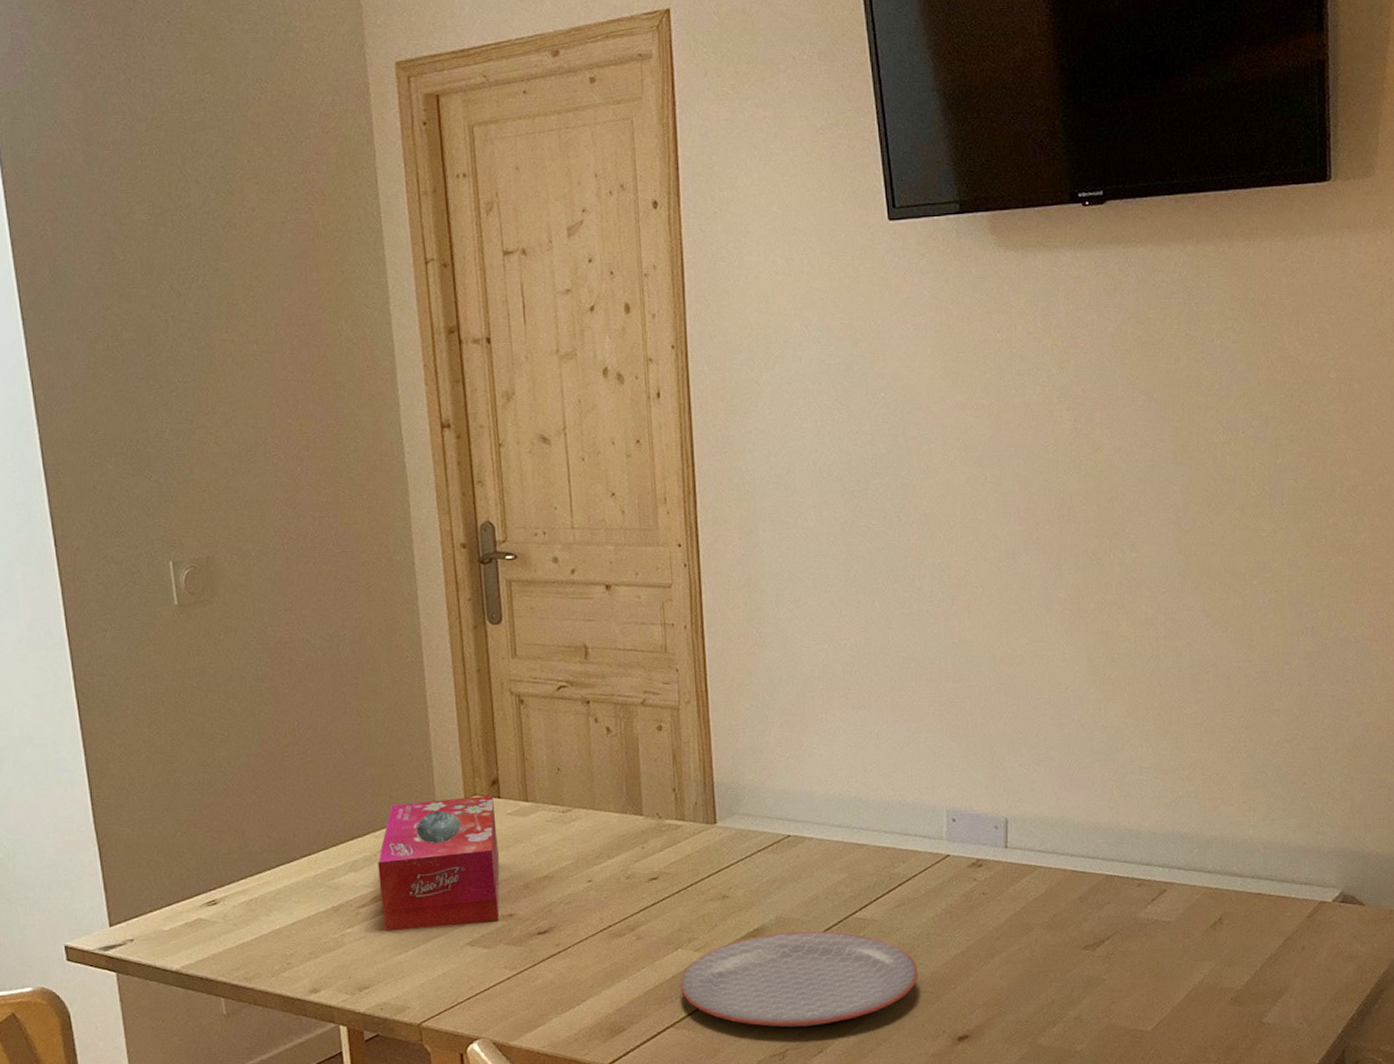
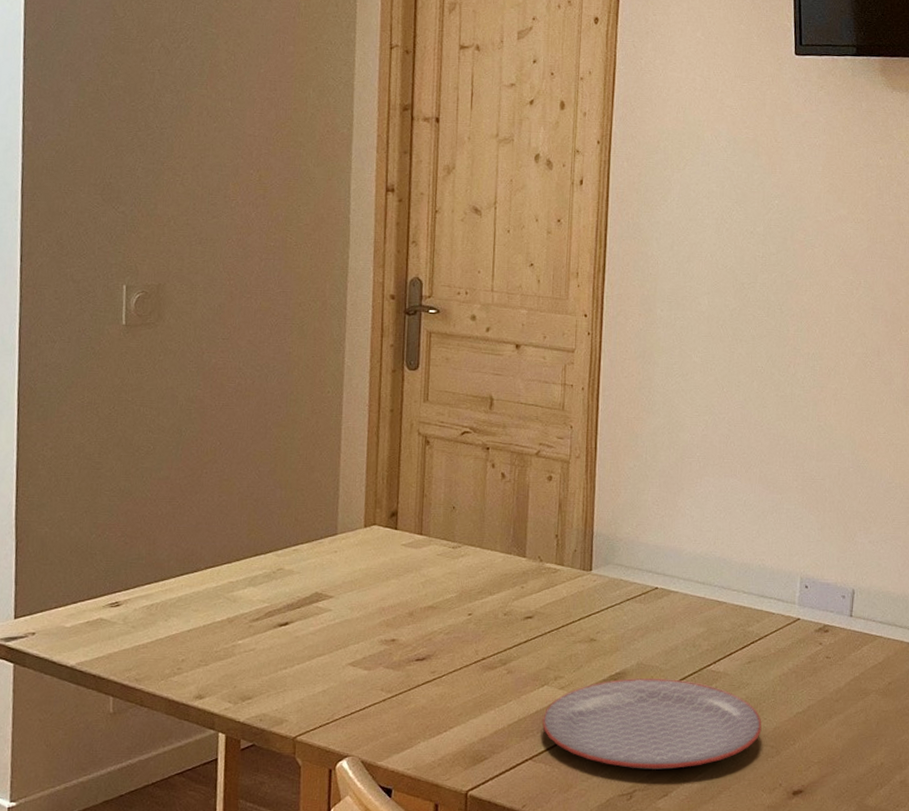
tissue box: present [377,795,500,932] -> none [273,526,391,646]

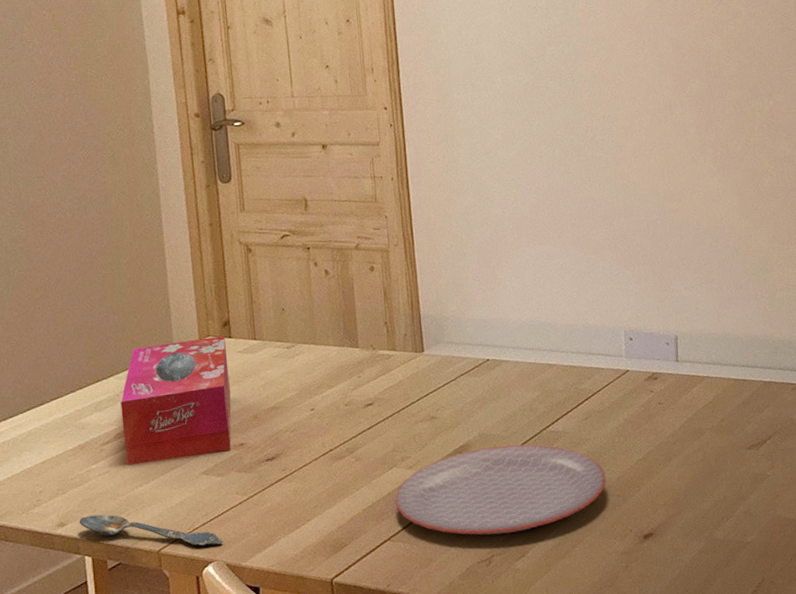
spoon: none [217,691,362,740] -> present [79,514,223,546]
tissue box: none [273,526,391,646] -> present [120,336,231,466]

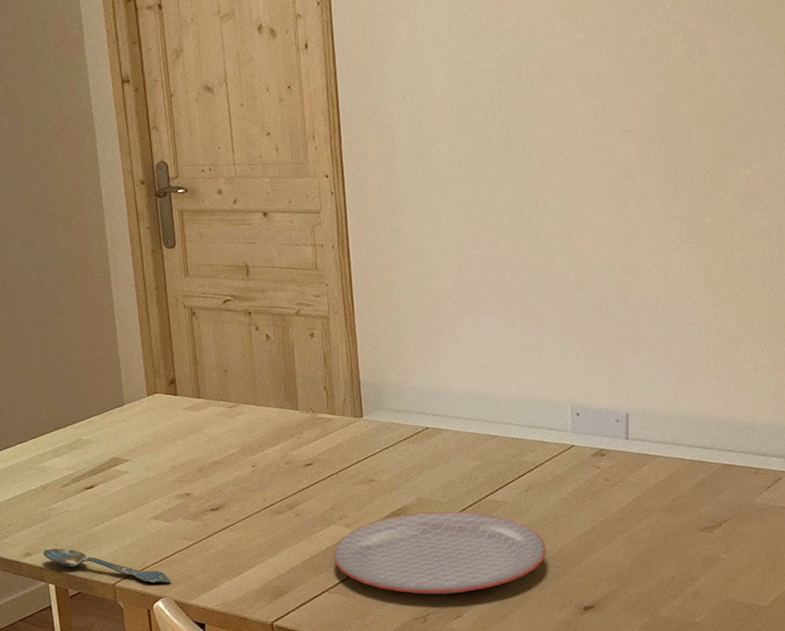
tissue box: present [120,336,231,466] -> none [77,393,178,507]

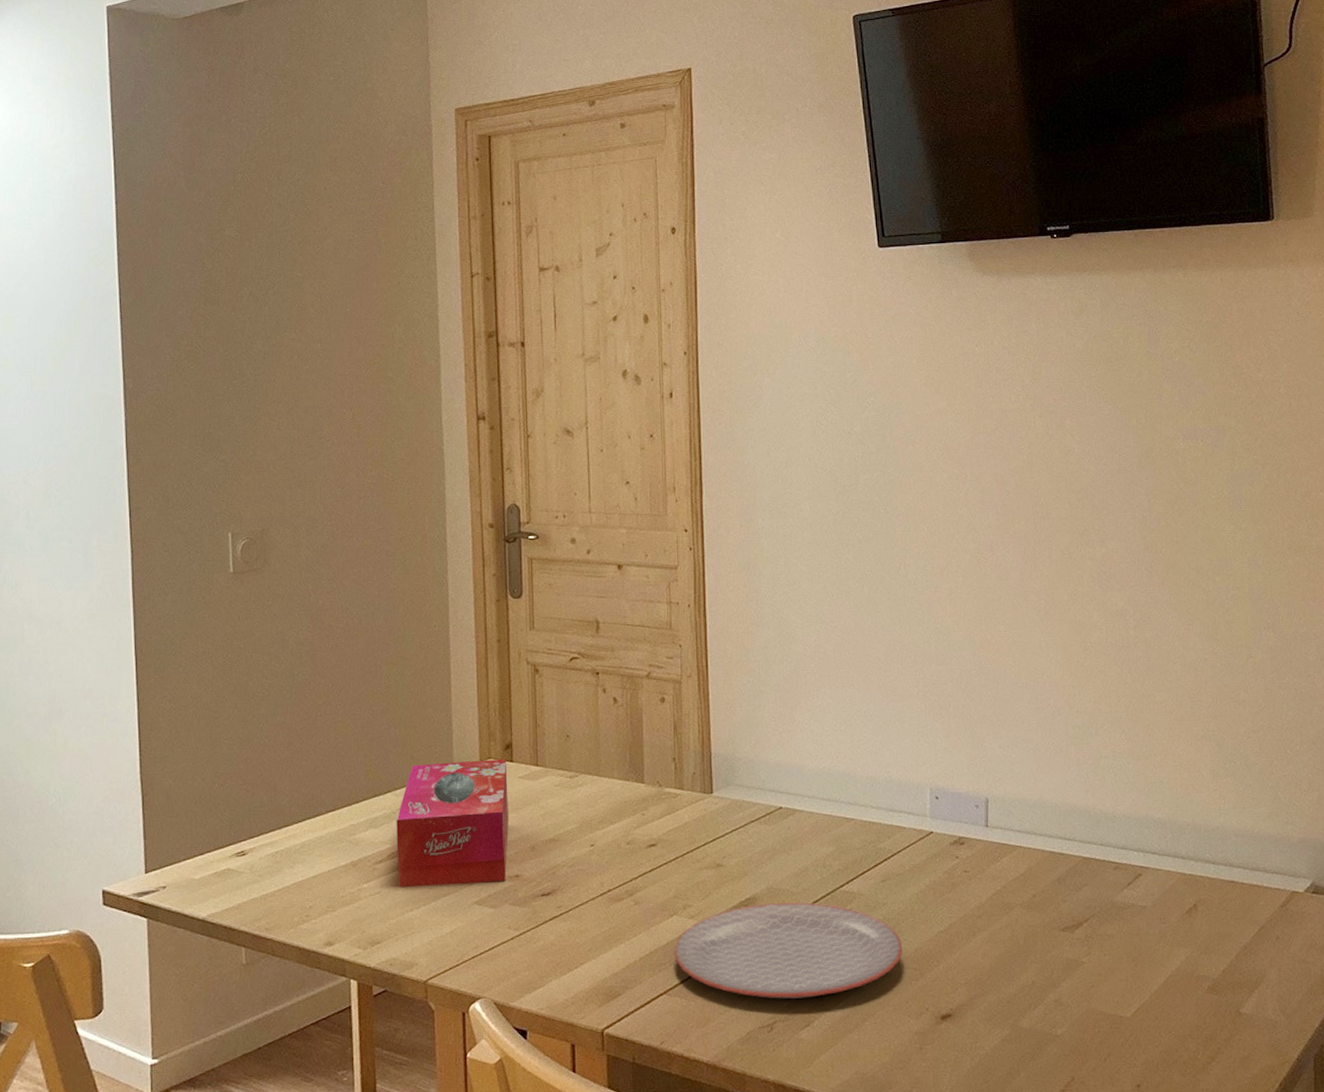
spoon: present [43,548,172,583] -> none [347,936,492,981]
tissue box: none [77,393,178,507] -> present [396,759,509,888]

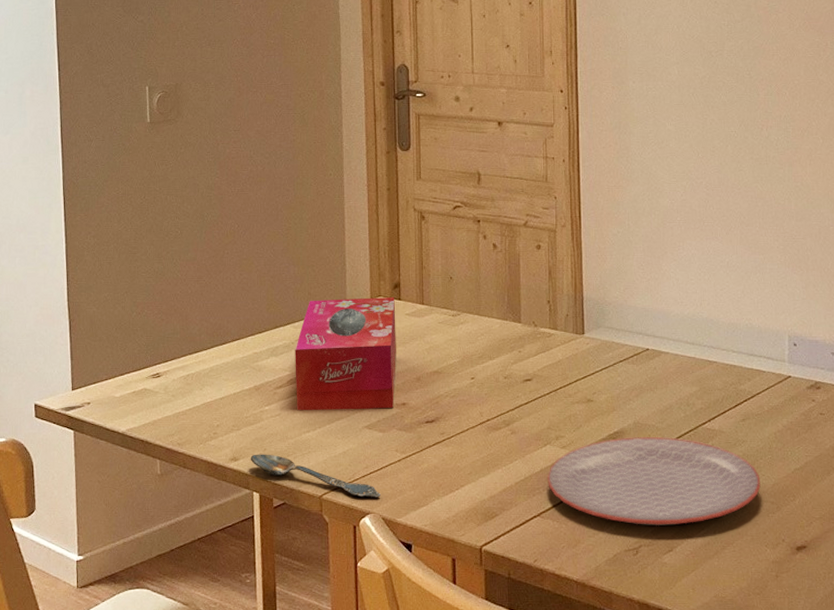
spoon: none [347,936,492,981] -> present [250,454,381,498]

